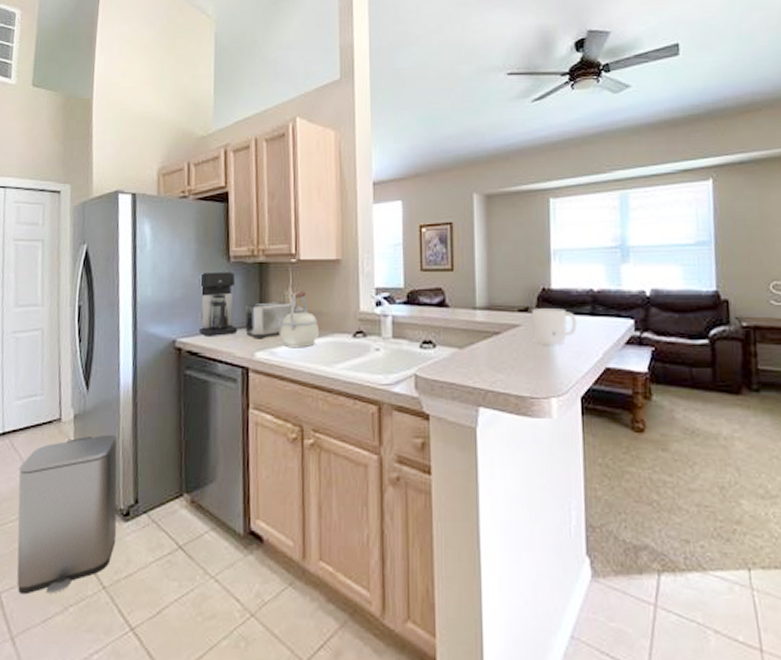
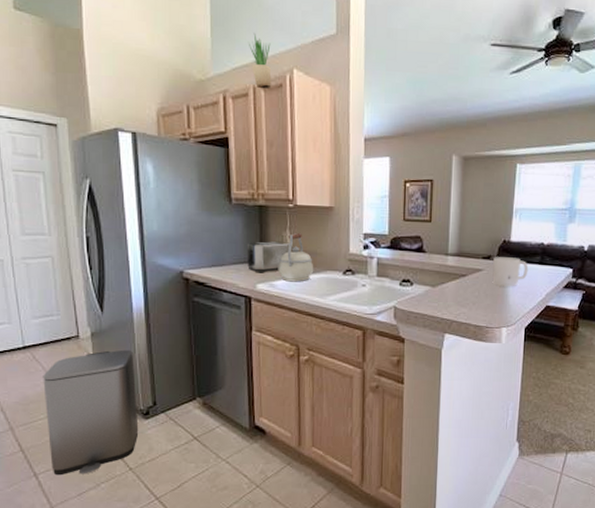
coffee maker: present [198,271,238,338] -> none [203,211,241,270]
potted plant: none [251,87,274,140] -> present [249,33,272,90]

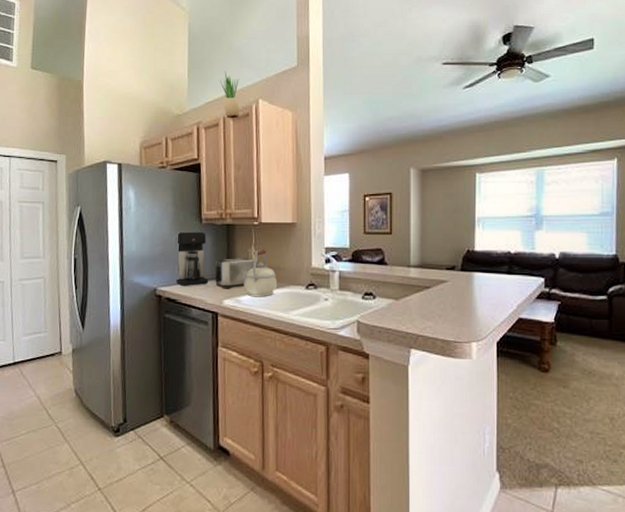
pedal bin: present [43,349,139,475] -> none [27,365,109,493]
coffee maker: none [203,211,241,270] -> present [175,231,209,287]
mug: present [492,257,529,287] -> none [458,267,496,299]

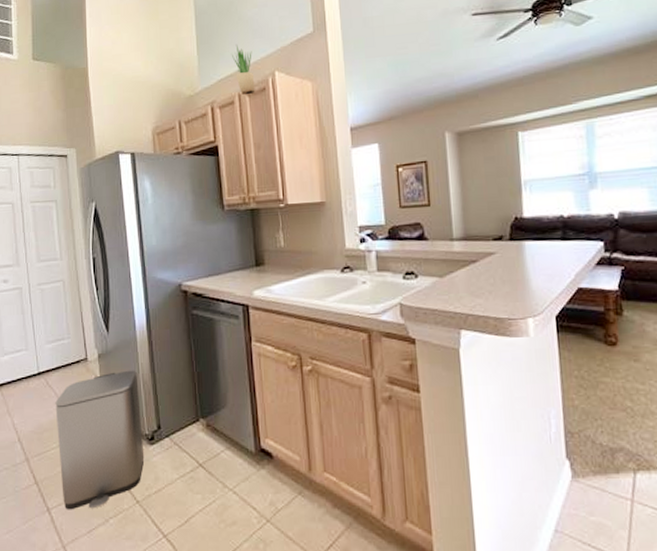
pedal bin: none [27,365,109,493] -> present [55,370,145,509]
coffee maker: present [175,231,209,287] -> none [197,219,237,280]
toaster: present [214,257,259,289] -> none [241,242,288,279]
kettle: present [243,248,278,297] -> none [273,232,311,286]

